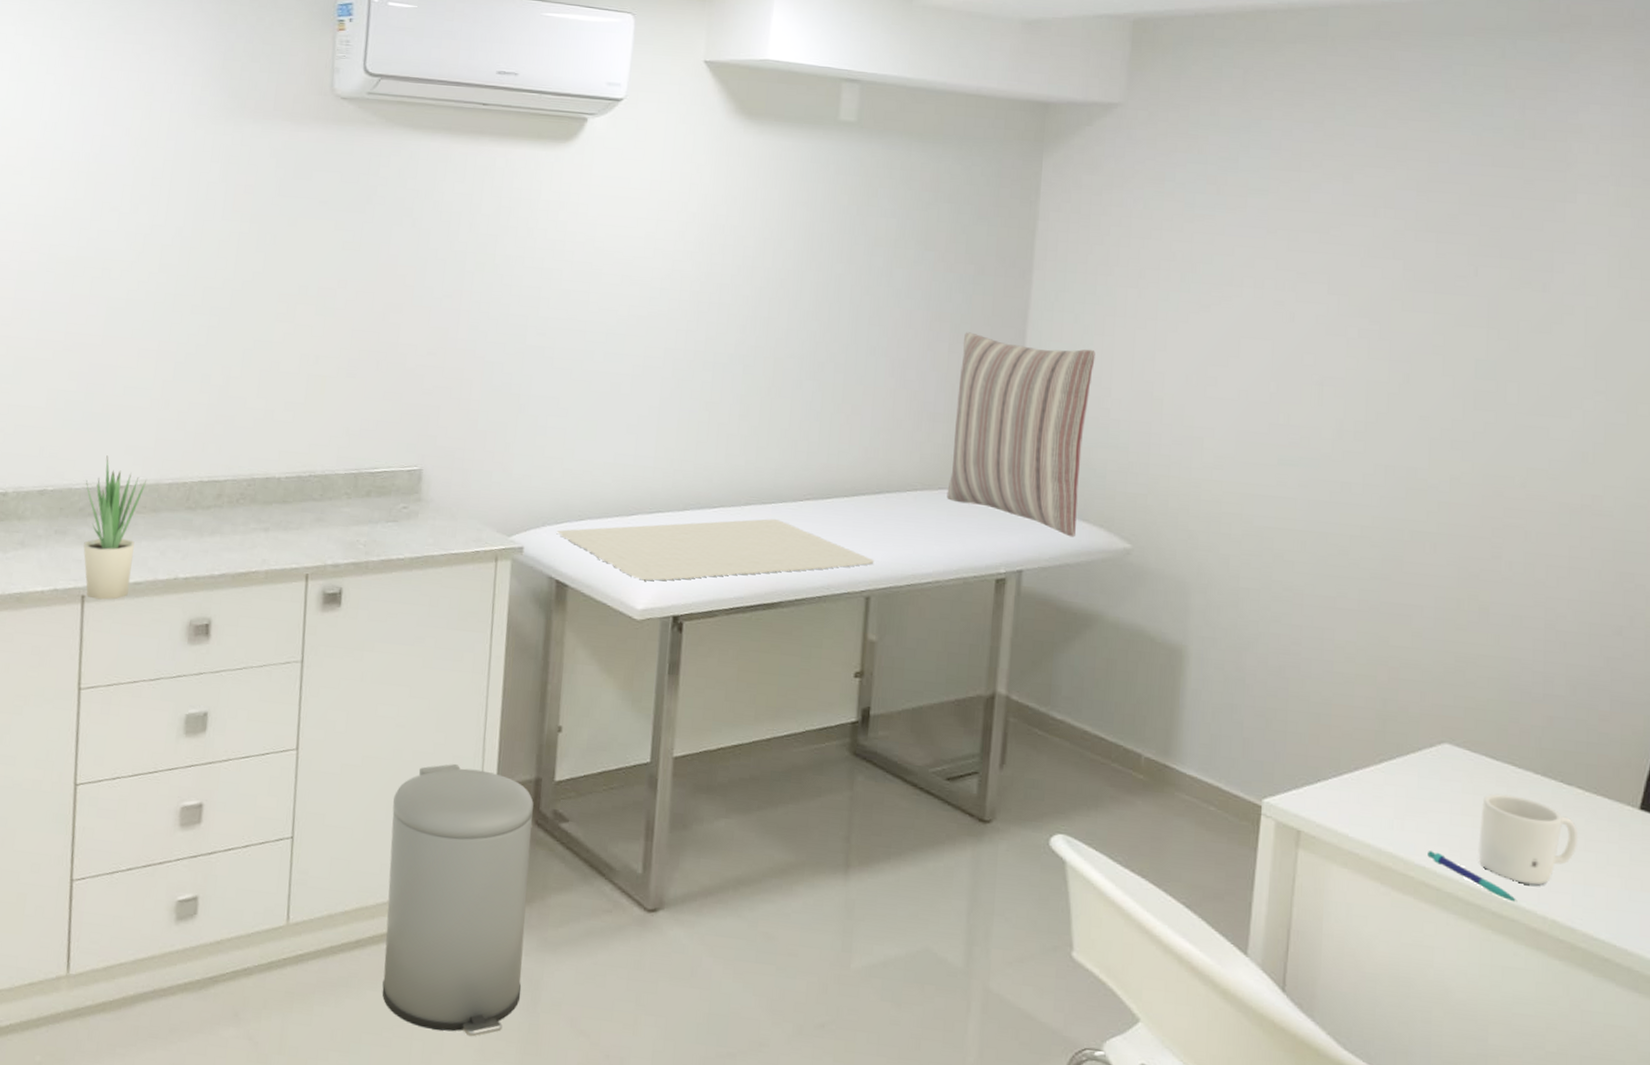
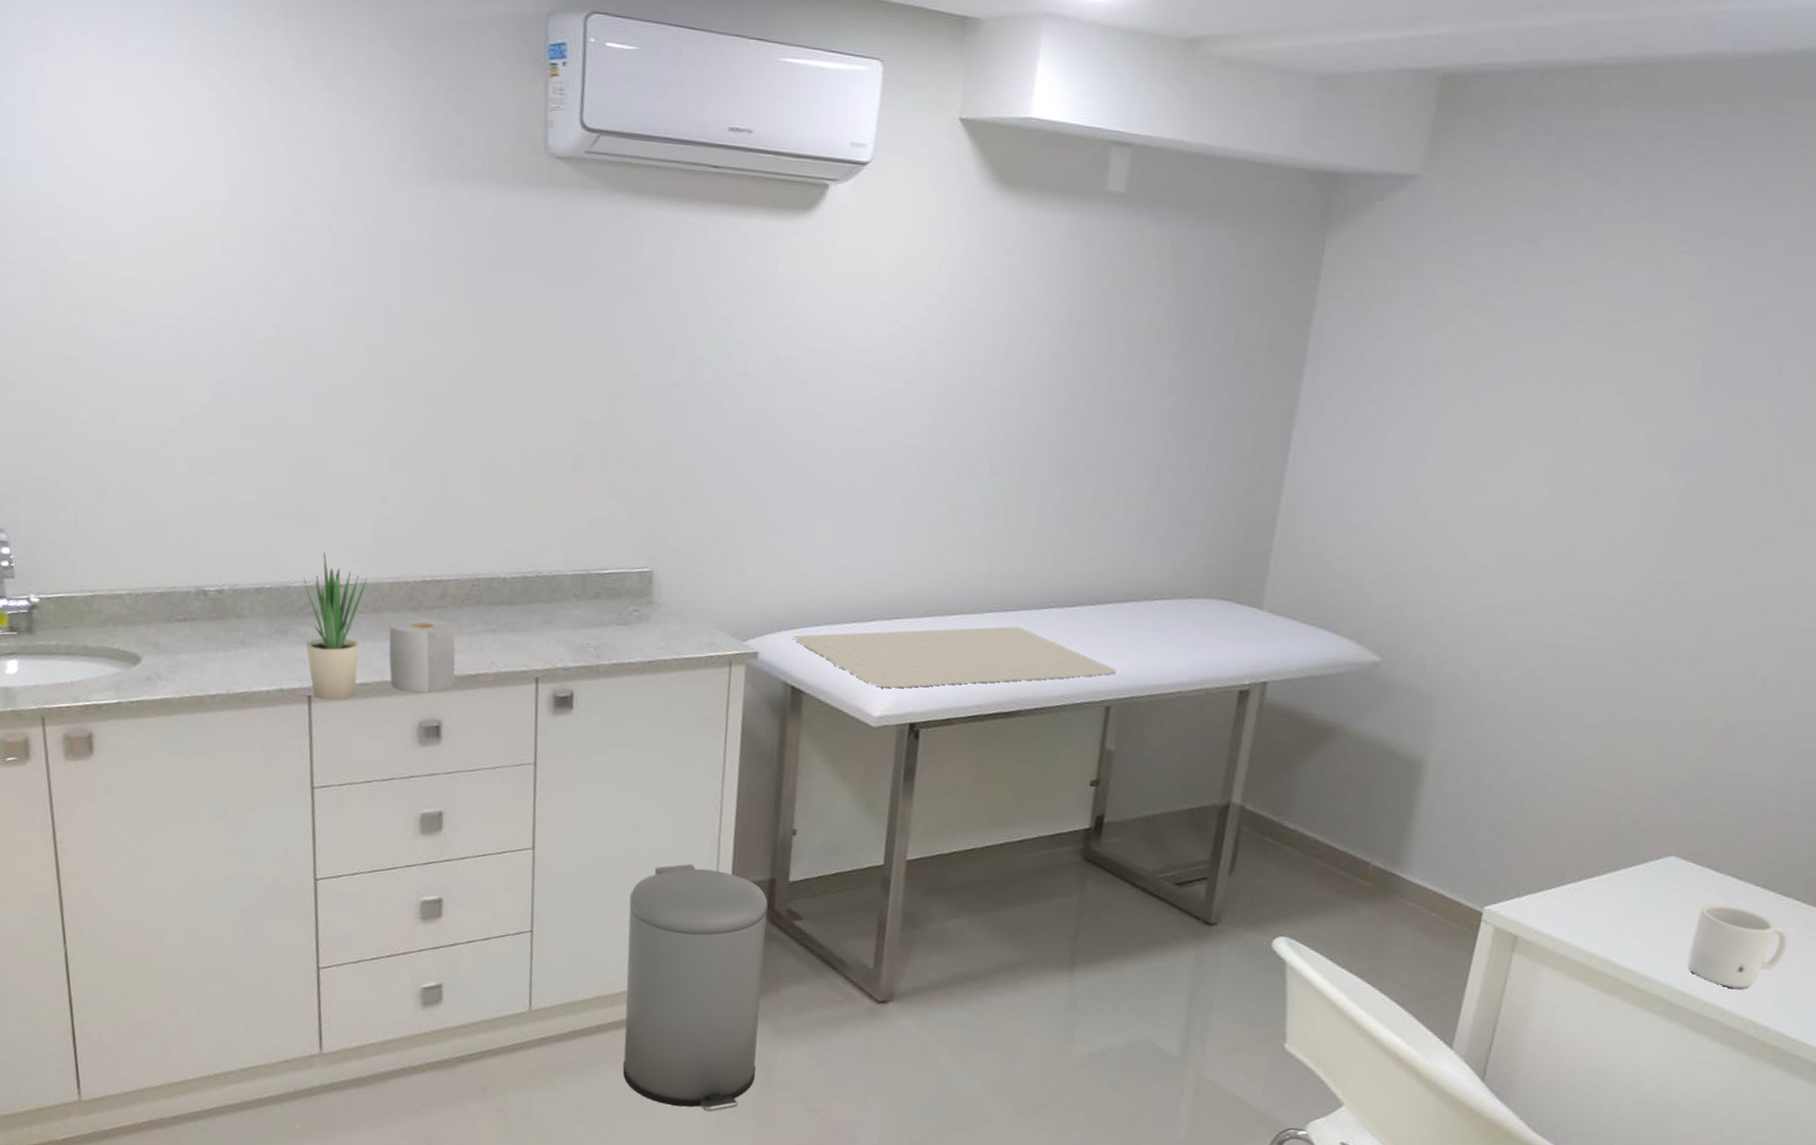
paper towel roll: none [163,517,229,592] -> present [389,618,456,693]
pillow: present [947,332,1095,538] -> none [1195,432,1363,649]
pen: present [1427,851,1518,903] -> none [1638,956,1719,1004]

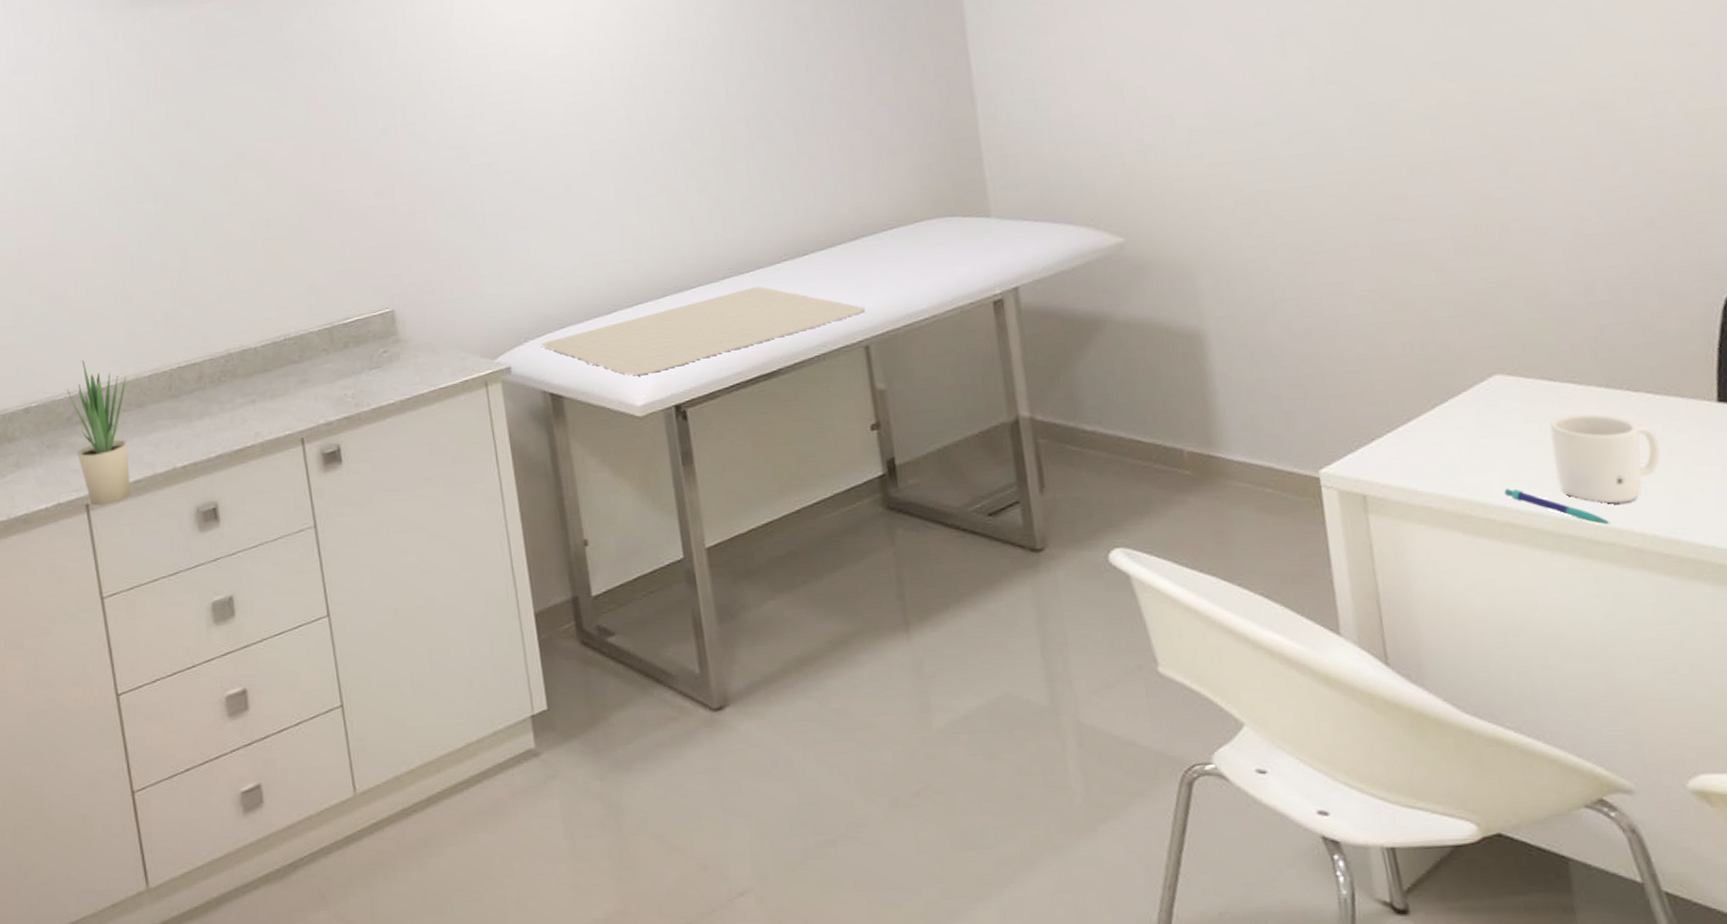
paper towel roll: present [389,618,456,693] -> none [154,401,225,481]
pedal bin: present [622,864,768,1112] -> none [433,599,605,874]
pen: none [1638,956,1719,1004] -> present [1504,489,1612,525]

